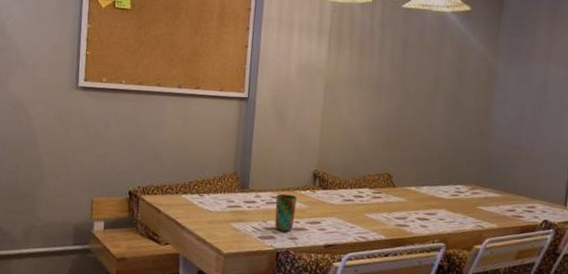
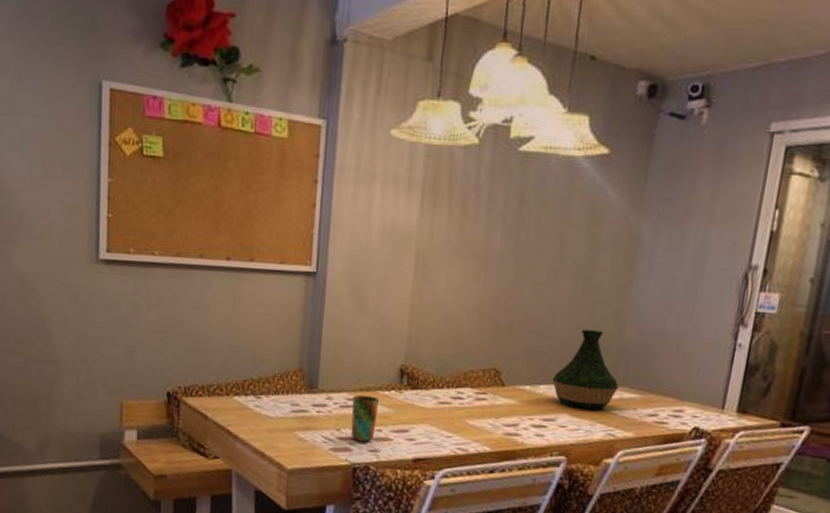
vase: none [432,143,484,207] -> present [552,329,619,410]

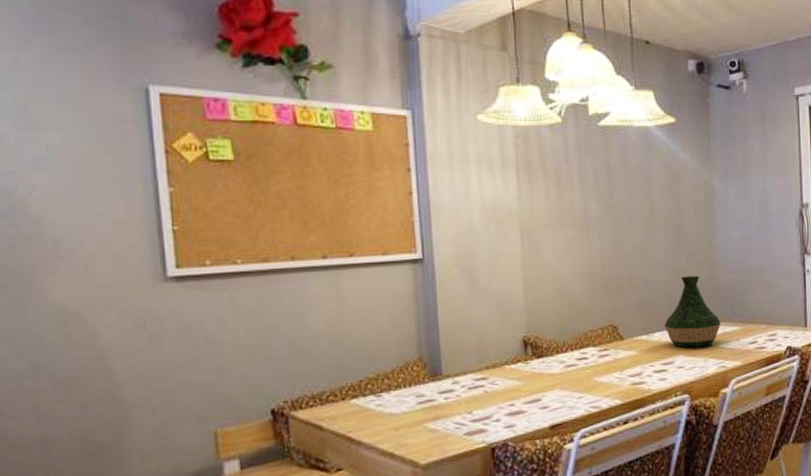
cup: present [350,395,379,442] -> none [480,372,508,420]

